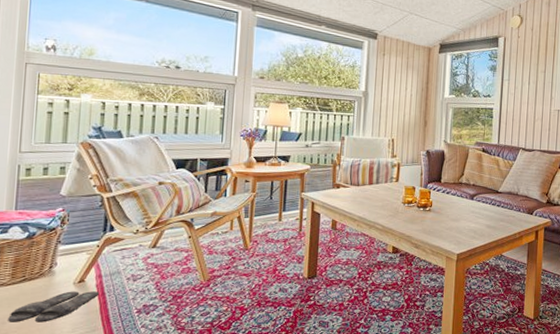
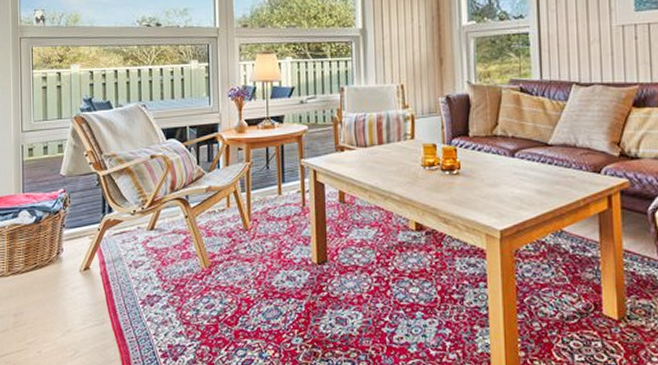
slippers: present [8,291,99,322] -> none [25,279,103,313]

